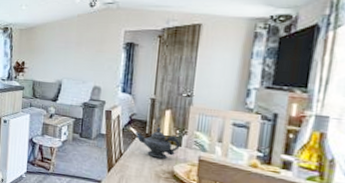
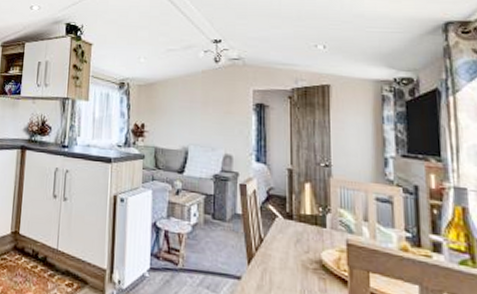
teapot: present [135,127,181,159] -> none [274,204,325,244]

